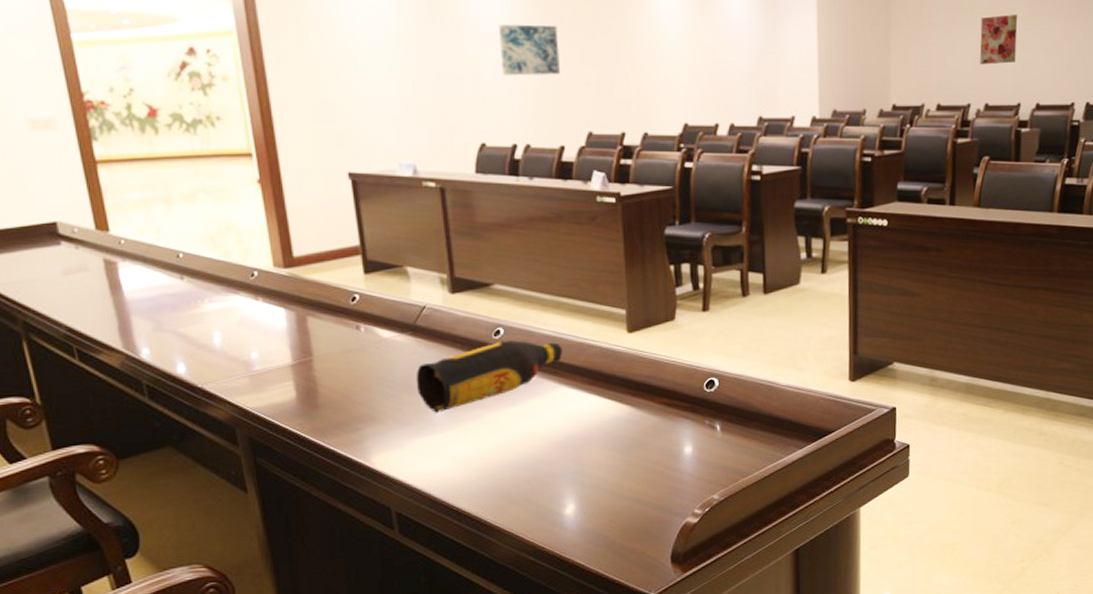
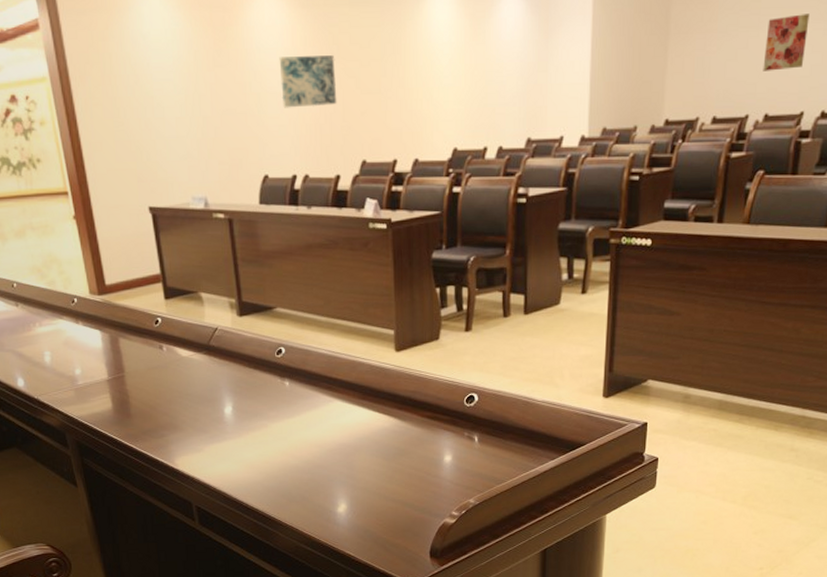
bottle: present [416,340,563,413] -> none [210,358,337,422]

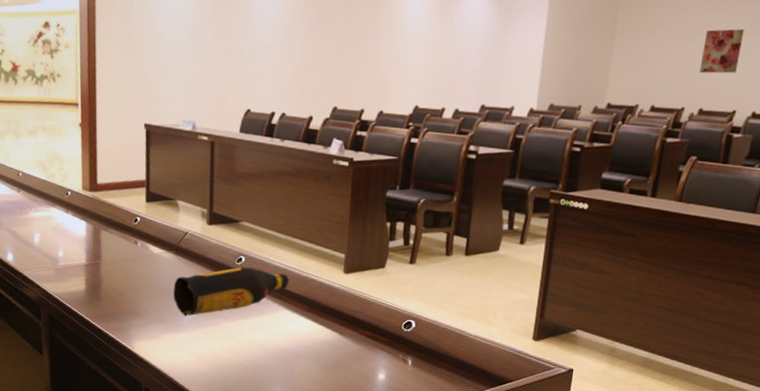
bottle: none [210,358,337,422] -> present [173,266,290,316]
wall art: present [279,55,337,108] -> none [271,16,320,59]

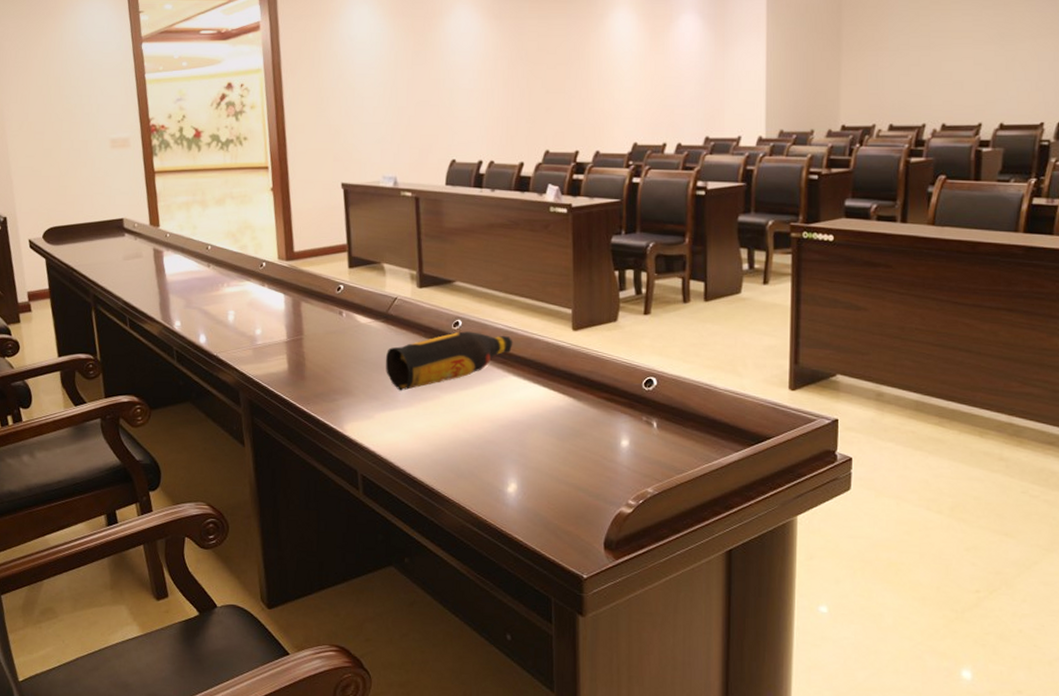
wall art: present [699,29,744,74] -> none [936,37,980,86]

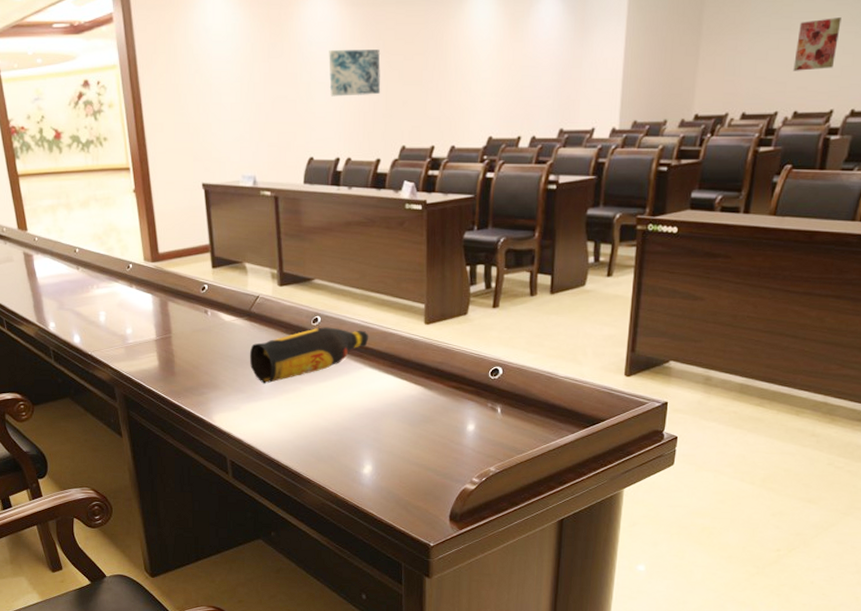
wall art: none [472,59,524,102] -> present [329,50,381,97]
wall art: none [936,37,980,86] -> present [793,17,842,71]

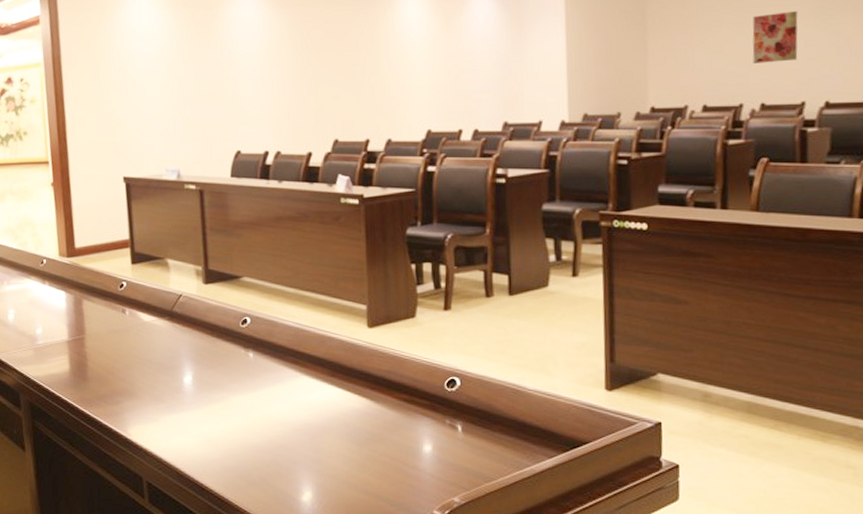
bottle: present [249,327,369,384] -> none [170,329,305,392]
wall art: present [329,50,381,97] -> none [256,47,311,92]

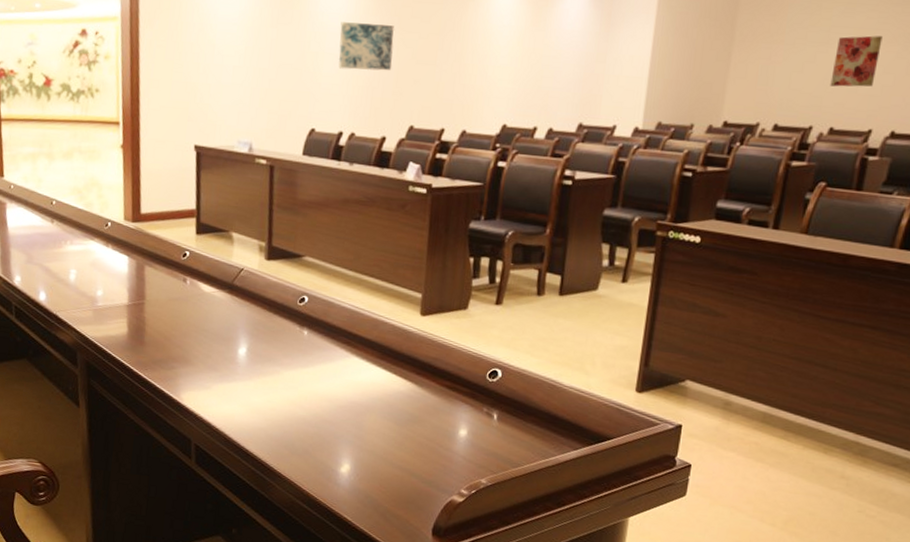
wall art: none [256,47,311,92] -> present [338,22,395,71]

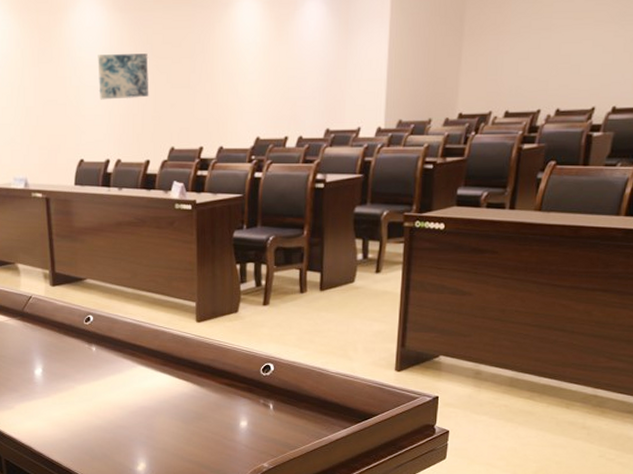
wall art: present [830,35,883,87] -> none [554,17,601,70]

